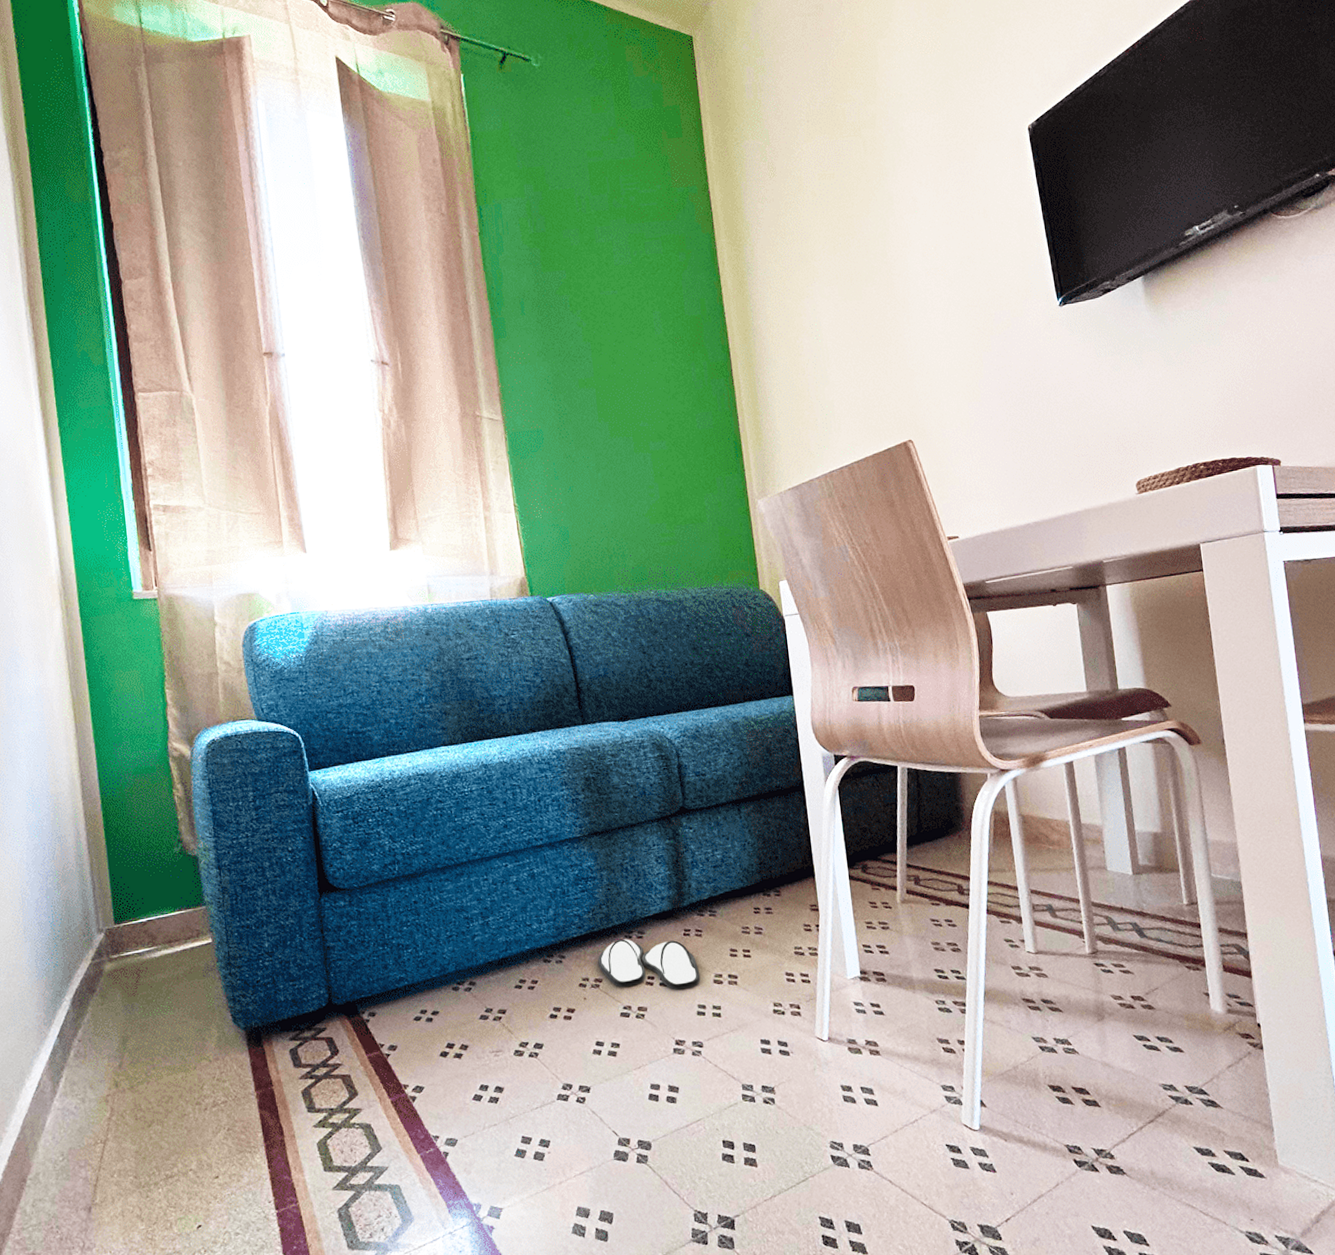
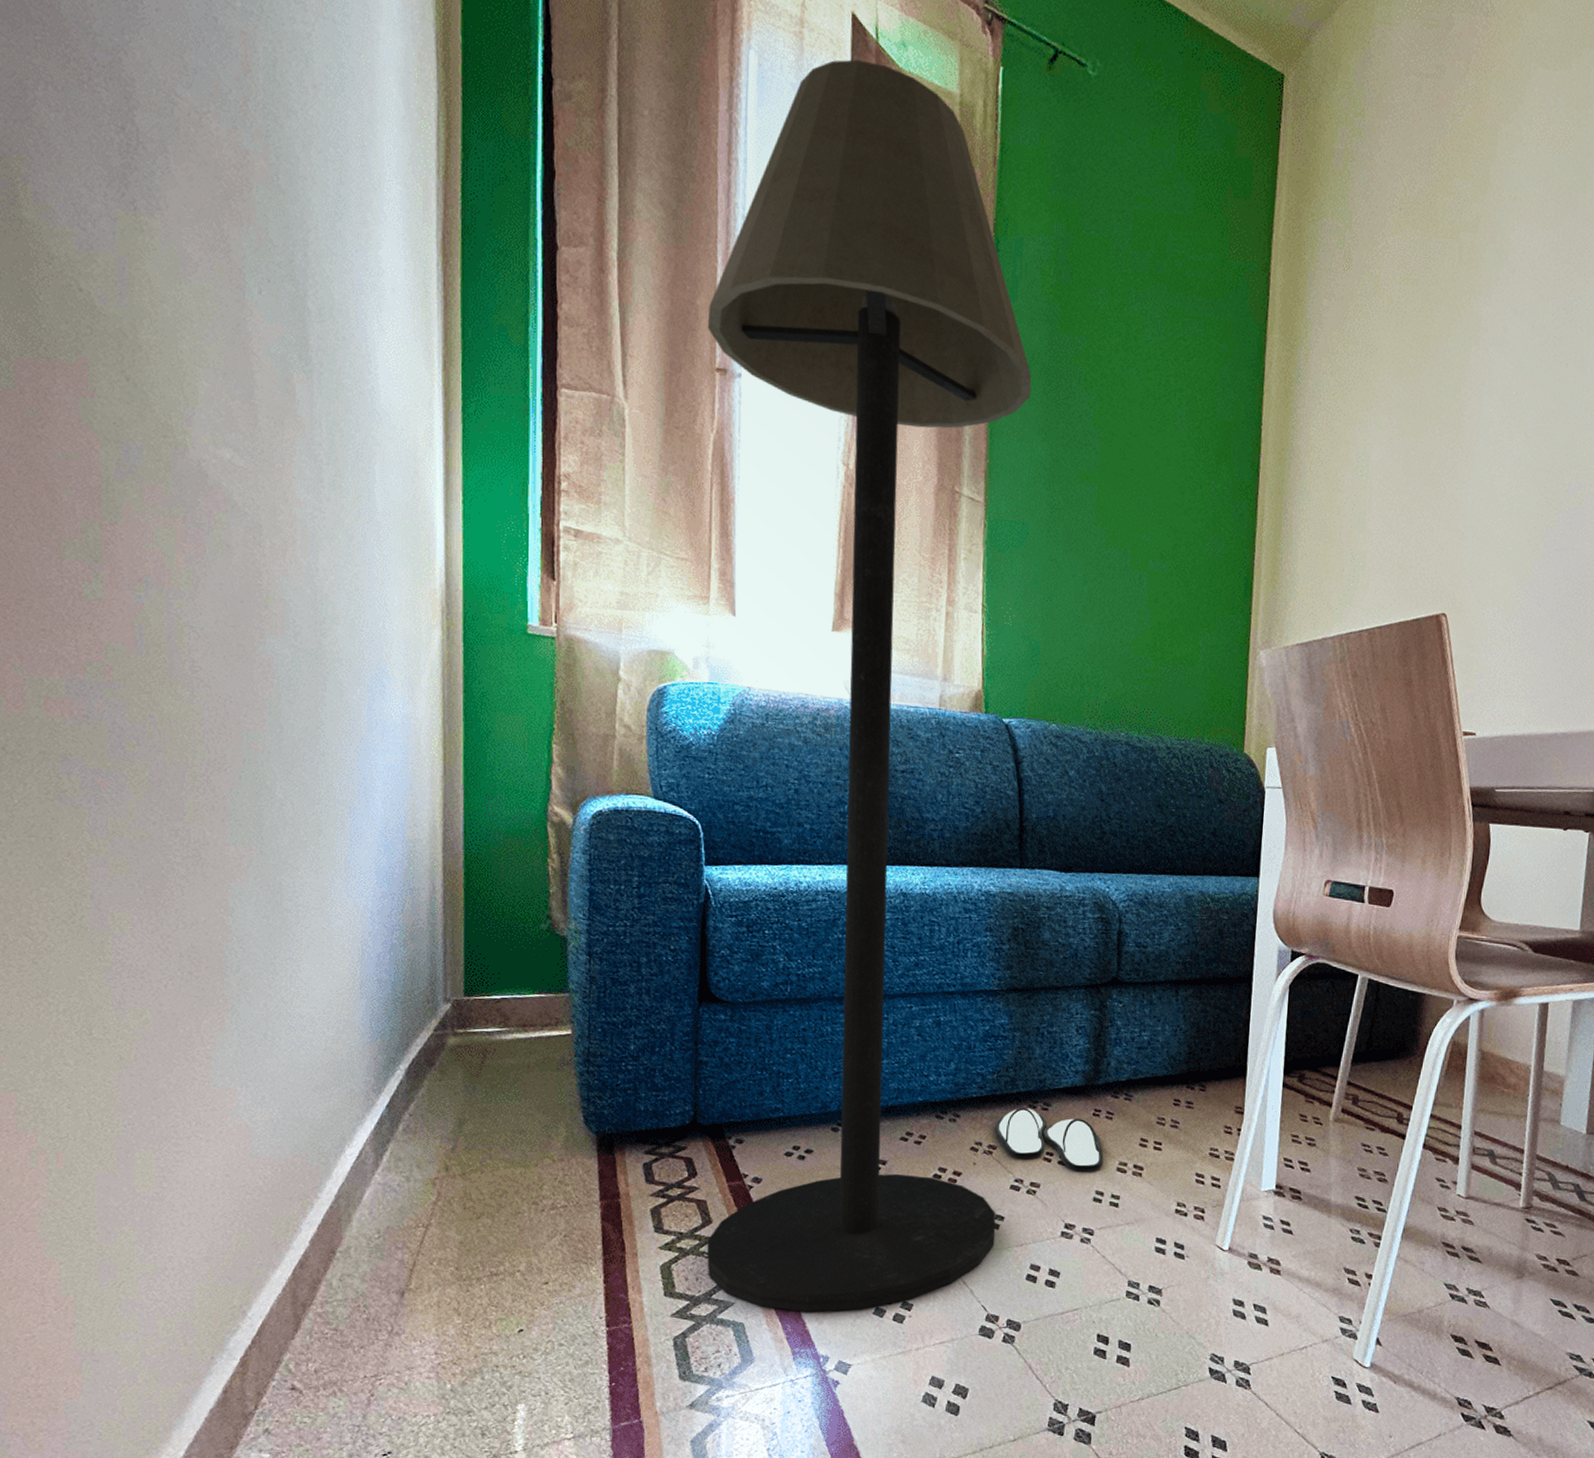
floor lamp: none [251,90,615,1167] -> present [707,59,1032,1313]

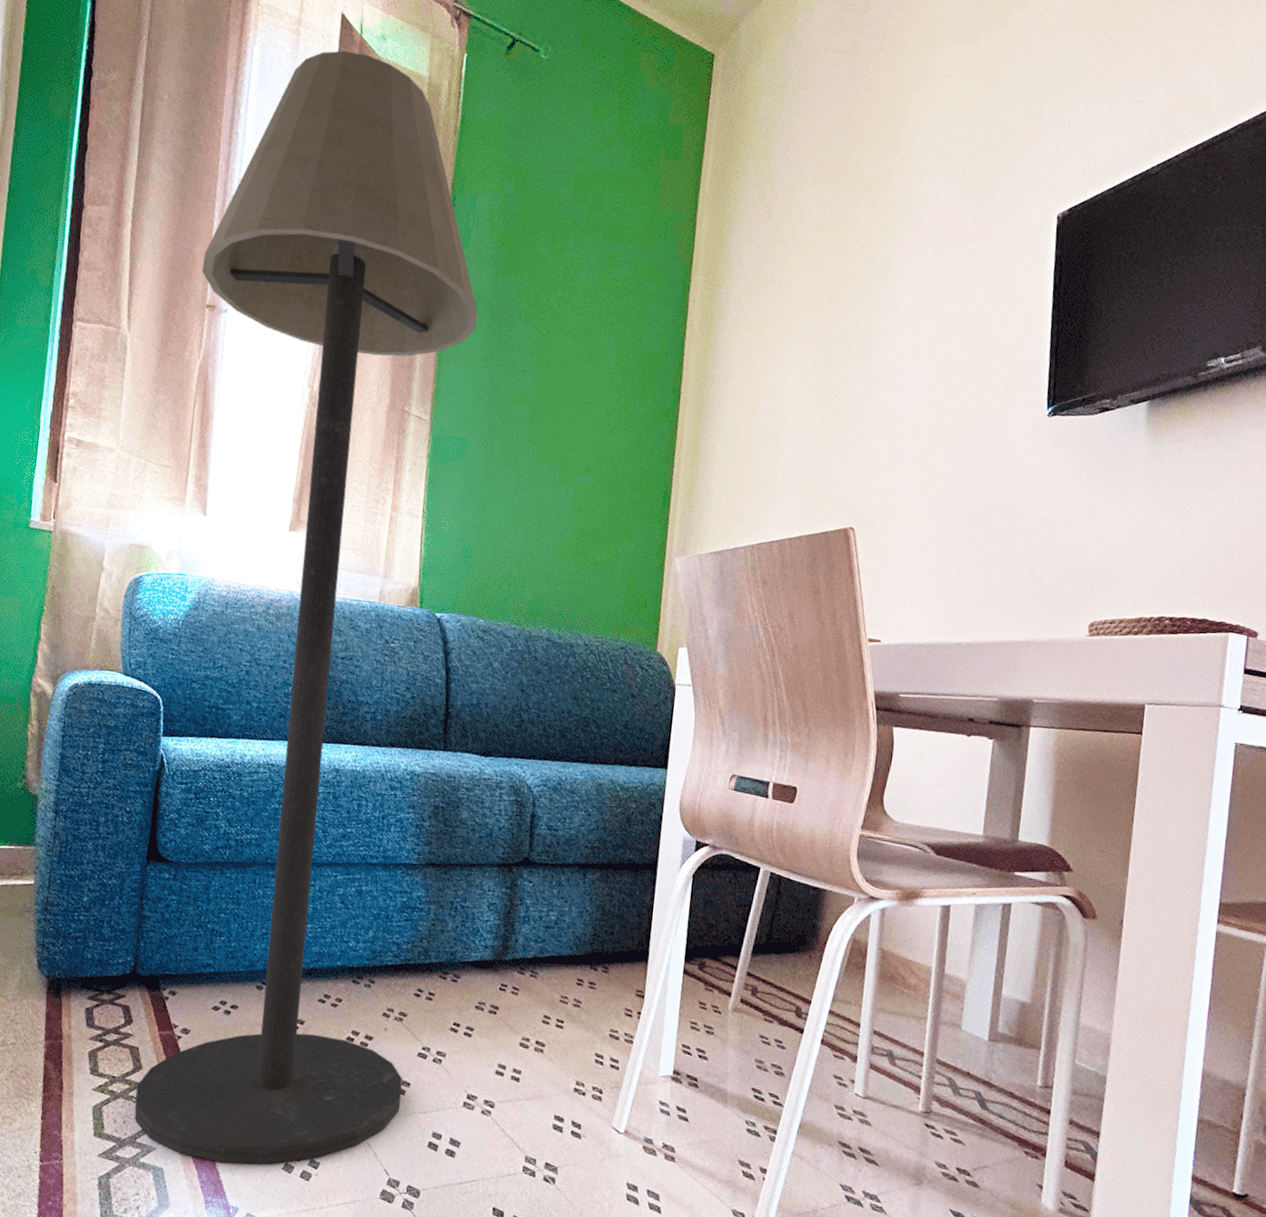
slippers: present [995,1108,1104,1172] -> none [406,978,508,1045]

